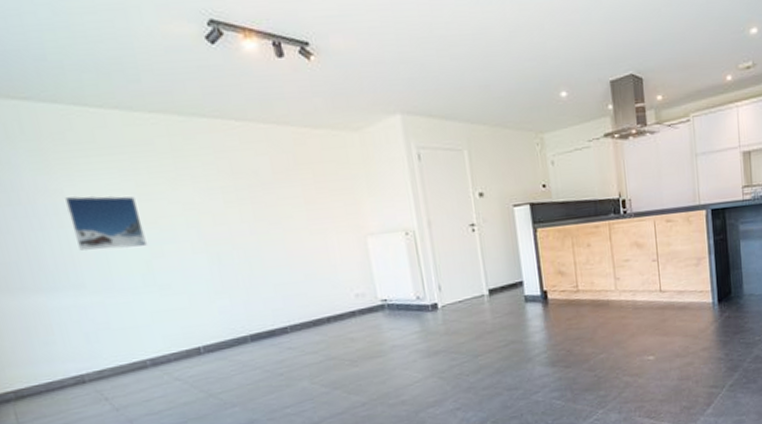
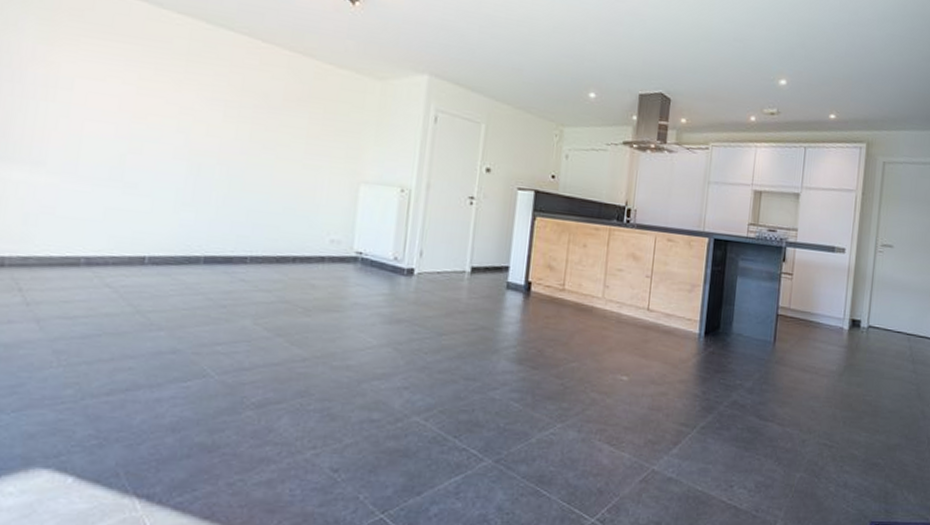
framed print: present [65,196,147,251] -> none [54,72,133,138]

